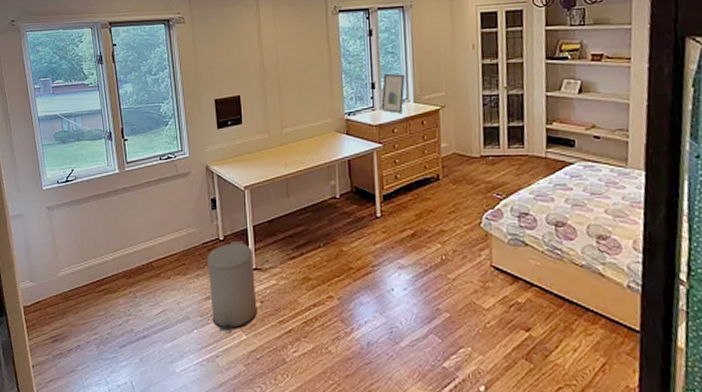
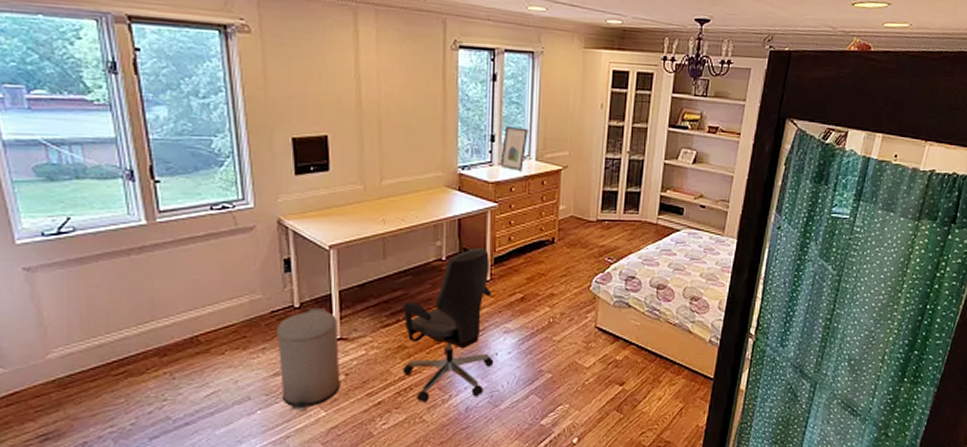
office chair: none [306,186,391,334] -> present [402,247,494,402]

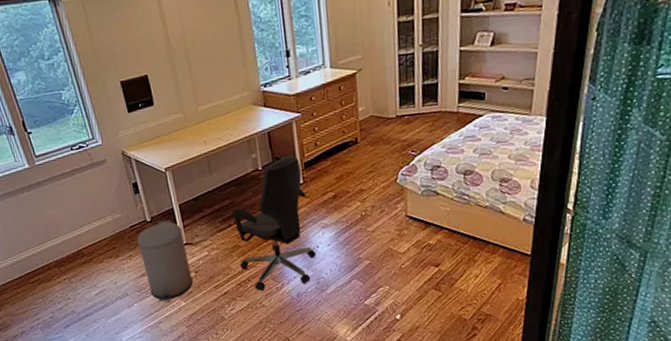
picture frame: present [500,125,528,171] -> none [297,38,321,81]

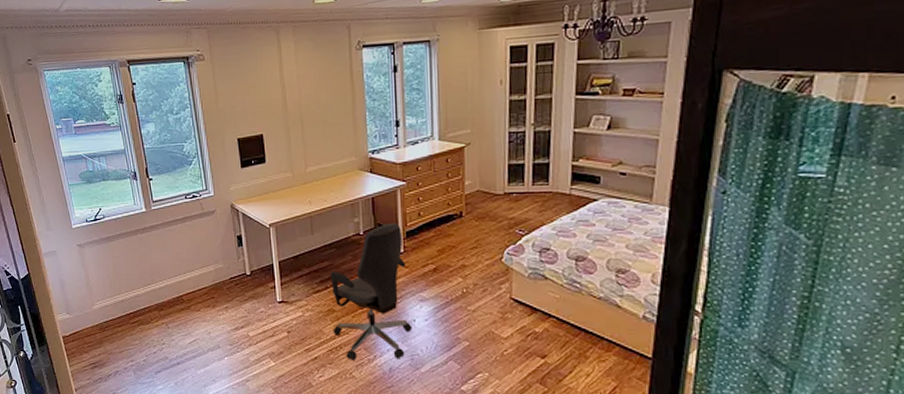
pedal bin: present [137,220,193,303] -> none [235,276,284,360]

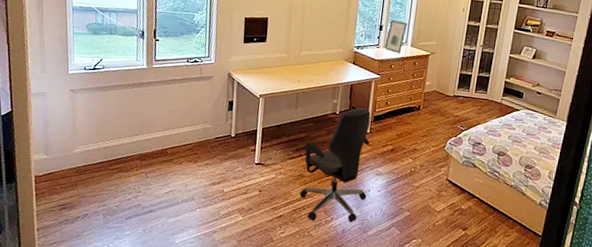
picture frame: none [405,110,430,151] -> present [384,19,407,53]

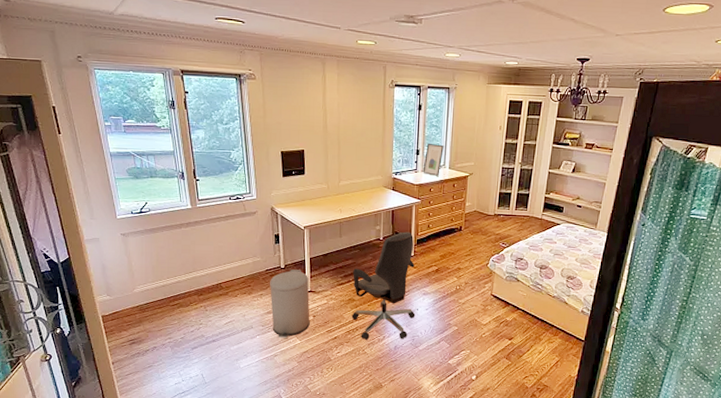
pedal bin: none [214,139,259,214] -> present [270,269,310,339]

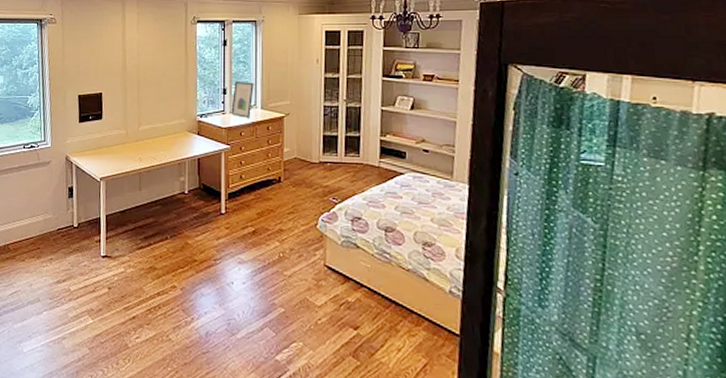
pedal bin: present [270,269,310,339] -> none [60,229,105,317]
office chair: present [351,232,416,340] -> none [153,183,230,323]

